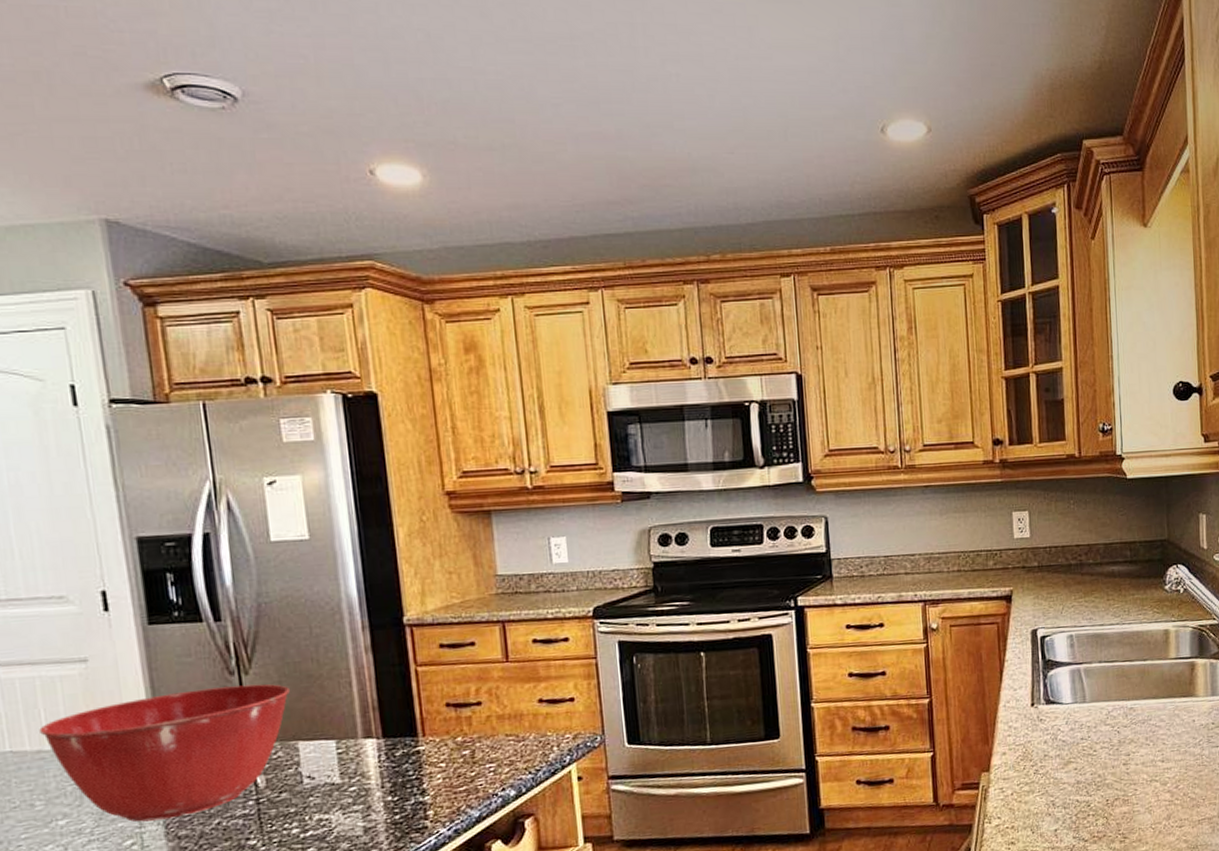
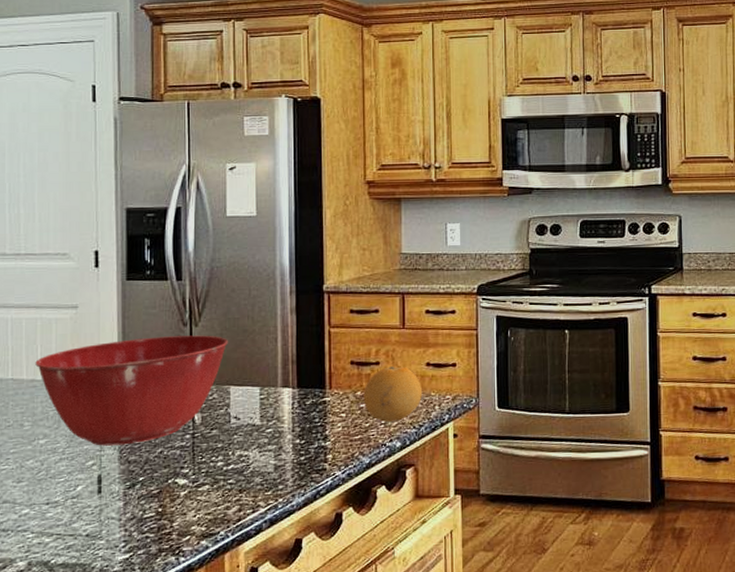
fruit: none [464,706,536,769] -> present [363,366,422,422]

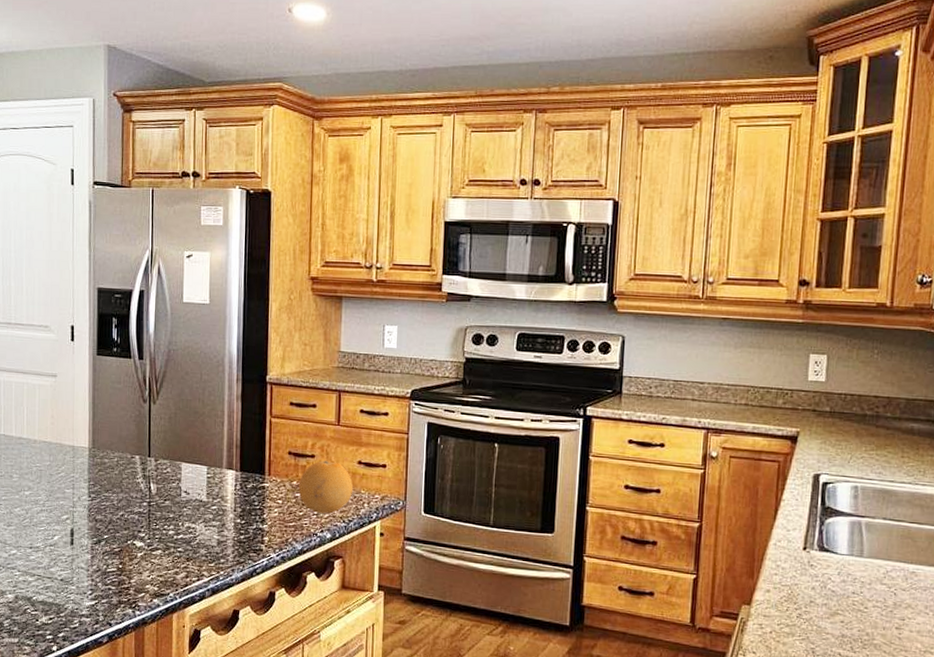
mixing bowl: present [35,335,228,446] -> none [22,410,181,505]

